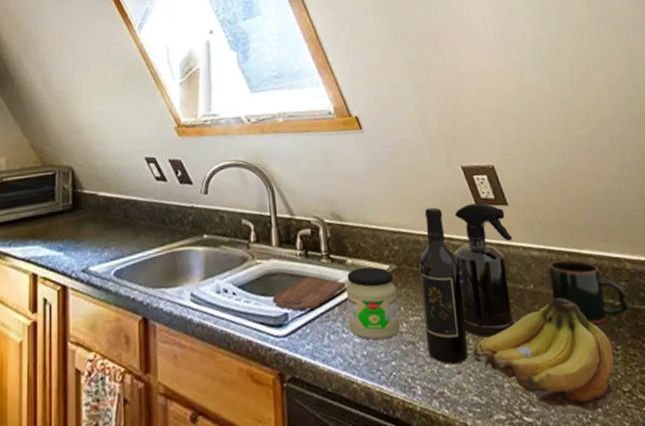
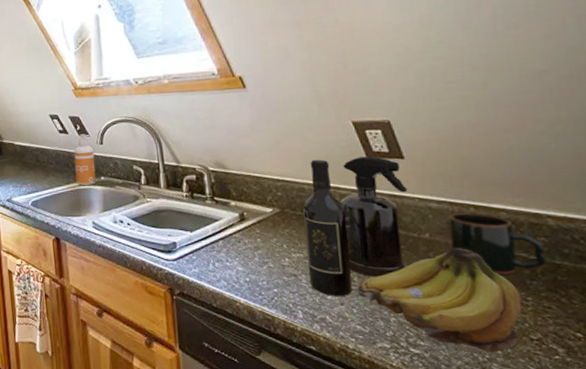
soap dispenser: none [172,181,198,247] -> present [73,134,97,185]
cutting board: present [272,276,345,311] -> none [162,214,229,241]
jar: present [345,266,400,341] -> none [229,209,282,270]

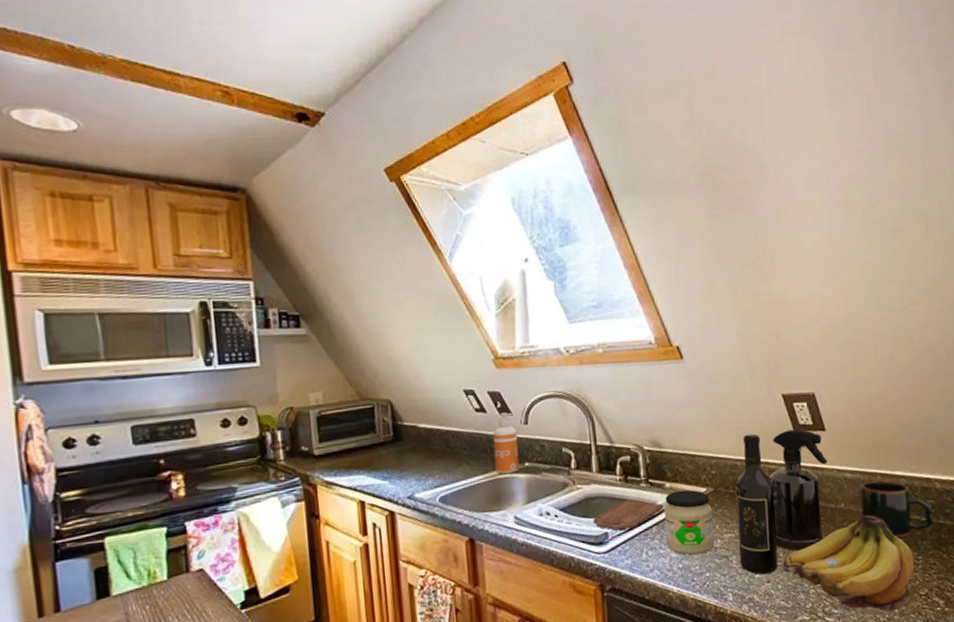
cutting board: none [162,214,229,241] -> present [593,499,663,531]
jar: none [229,209,282,270] -> present [663,490,715,555]

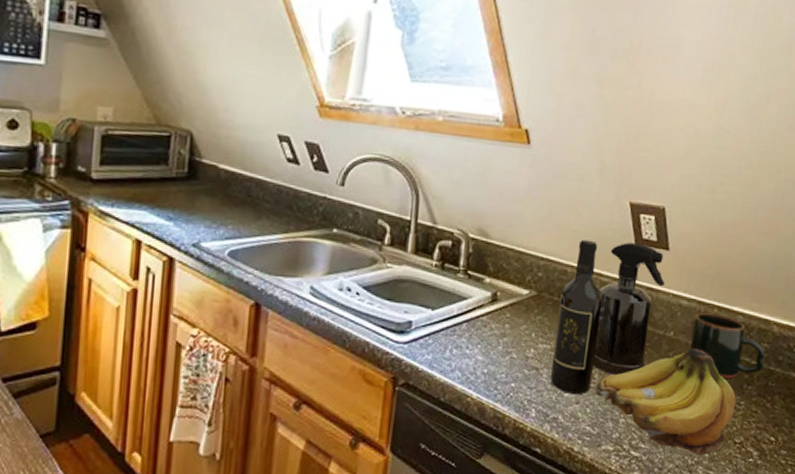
soap dispenser: present [492,412,520,474] -> none [298,168,331,238]
cutting board: present [593,499,663,531] -> none [398,288,478,322]
jar: present [663,490,715,555] -> none [473,288,531,361]

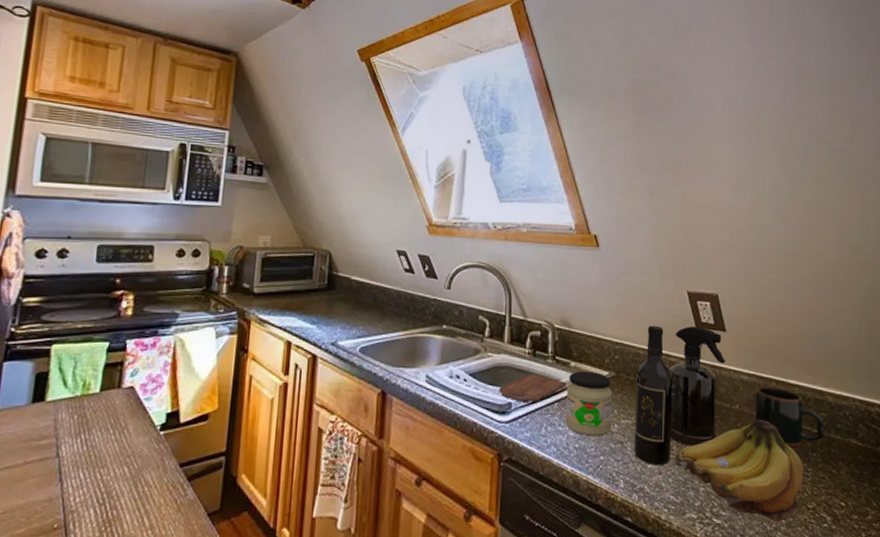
cutting board: none [398,288,478,322] -> present [499,373,566,402]
jar: none [473,288,531,361] -> present [565,371,612,436]

